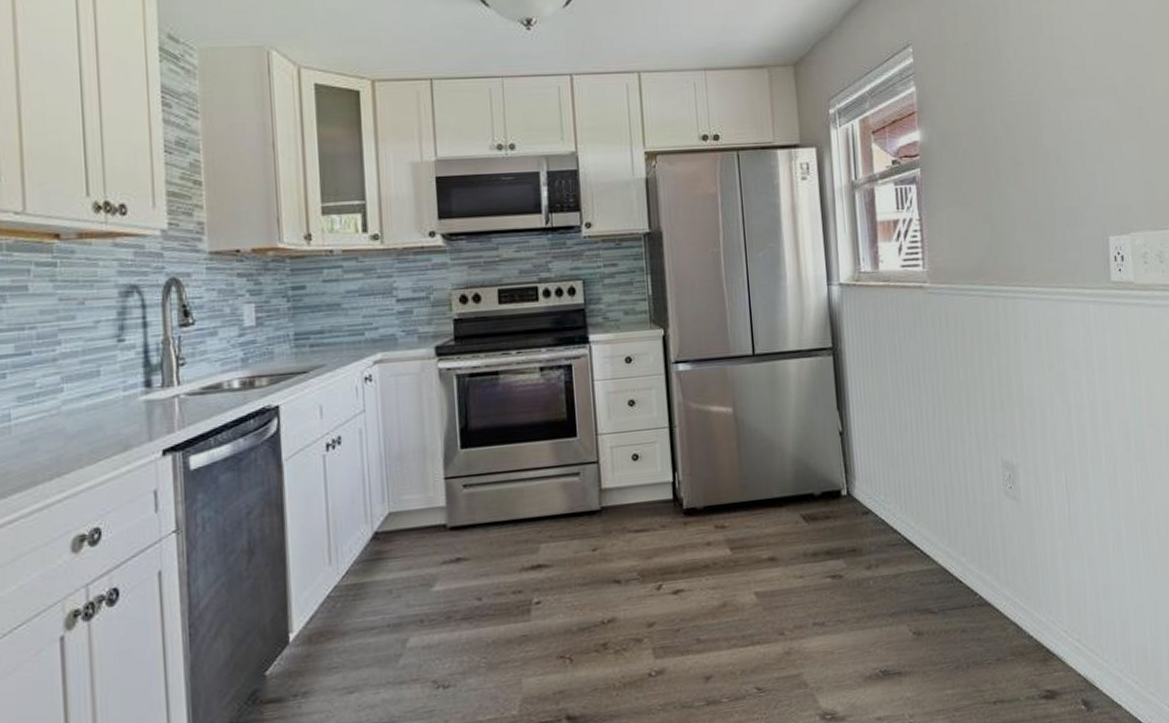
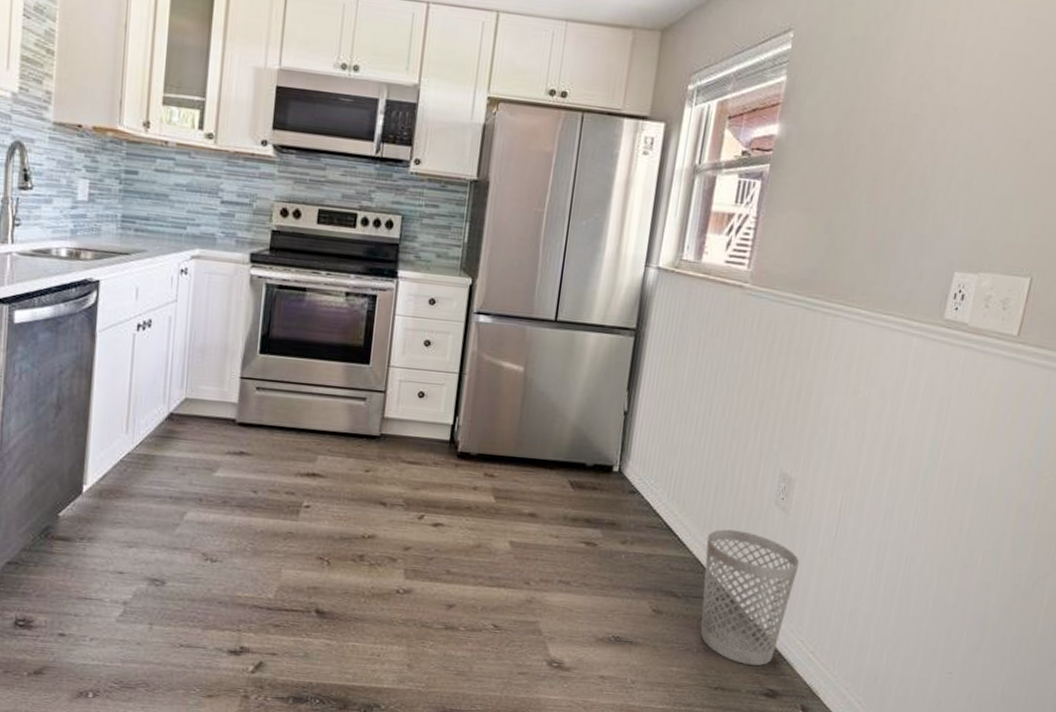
wastebasket: none [948,529,1043,670] -> present [700,529,800,666]

